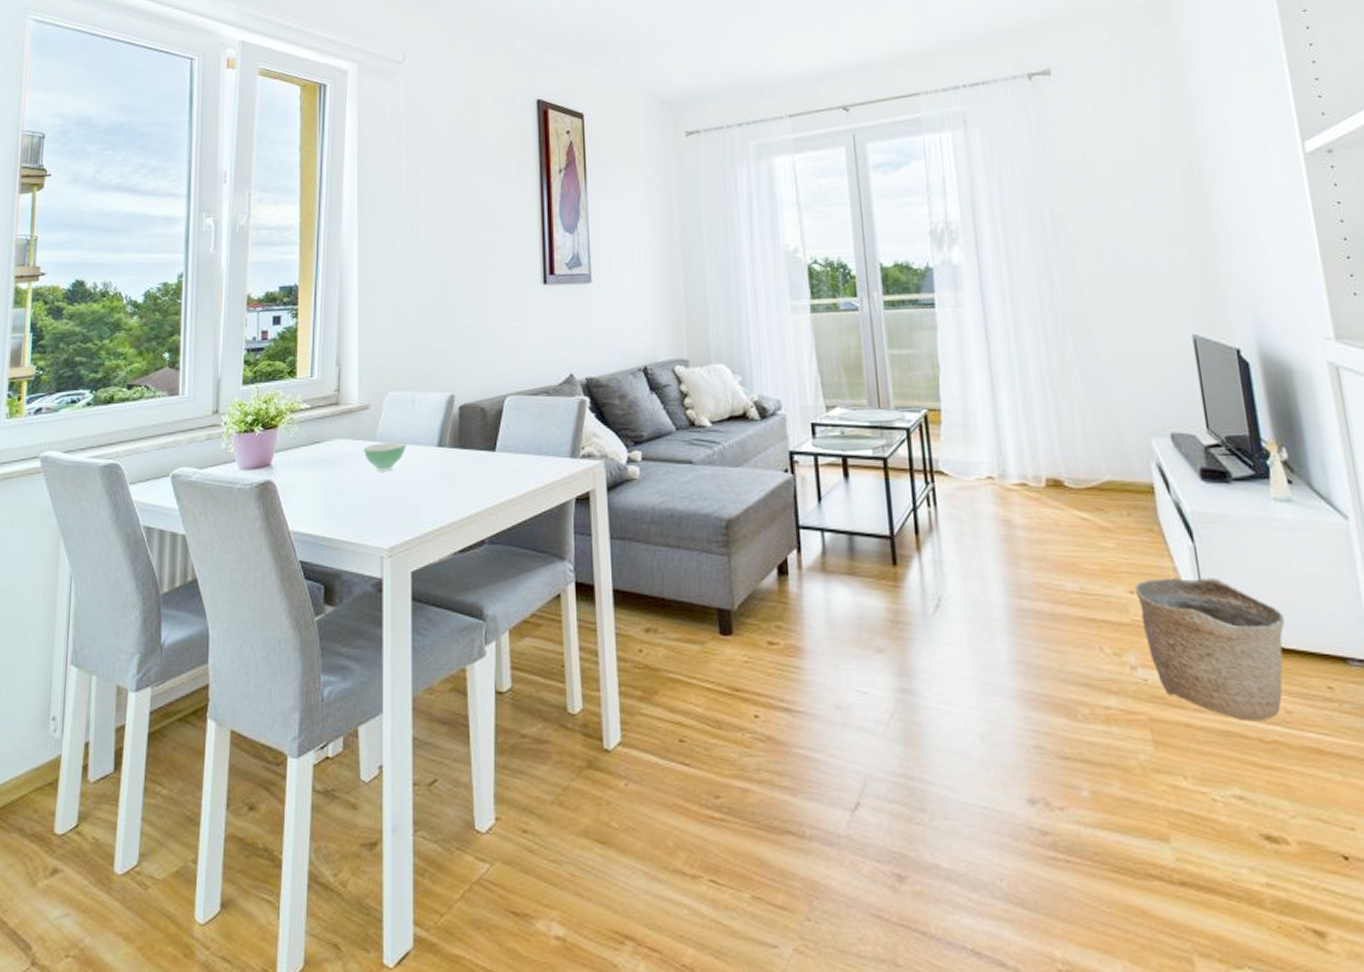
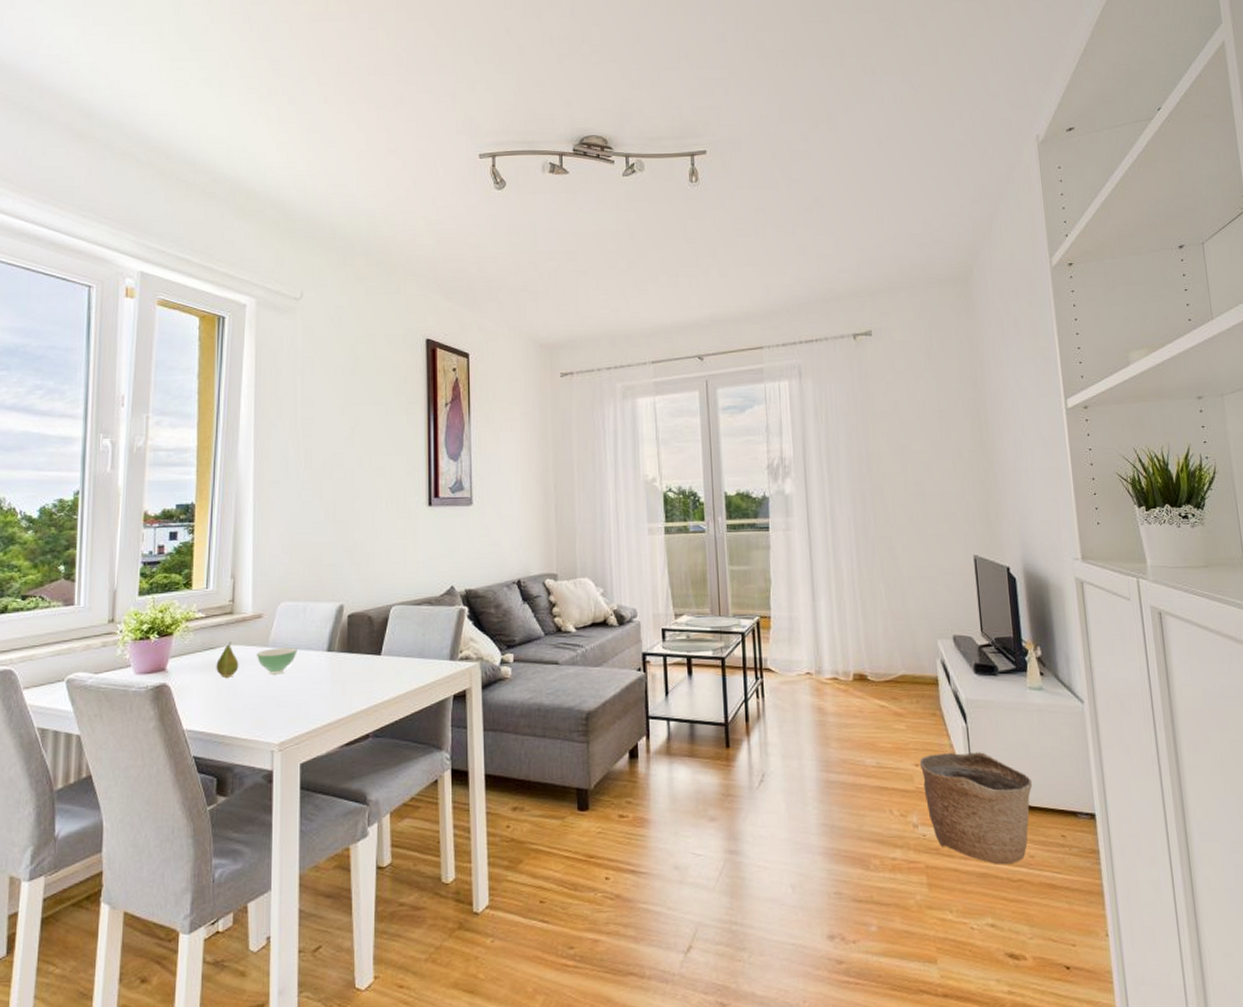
fruit: none [322,435,346,475] -> present [216,641,239,678]

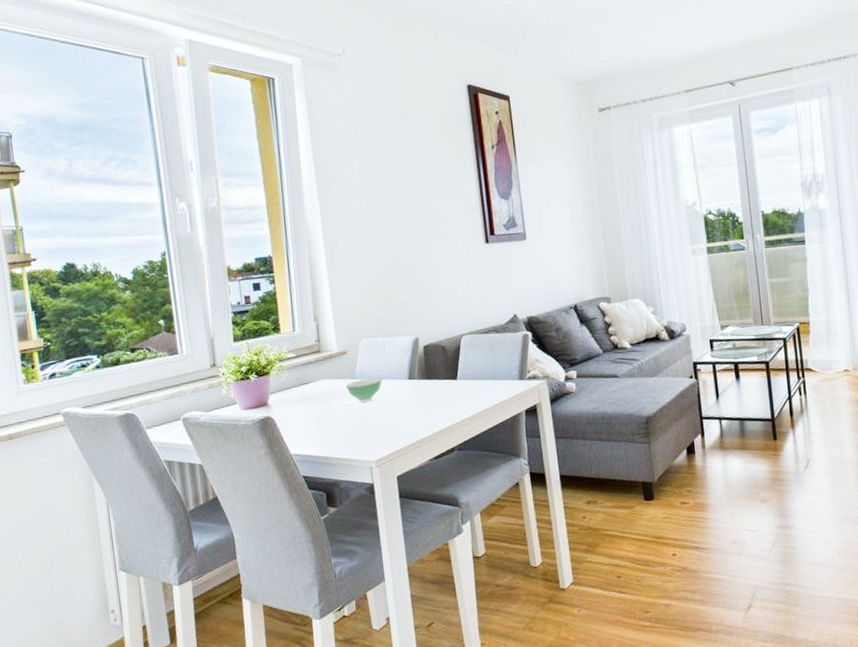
fruit: present [216,641,239,678] -> none [311,376,332,408]

